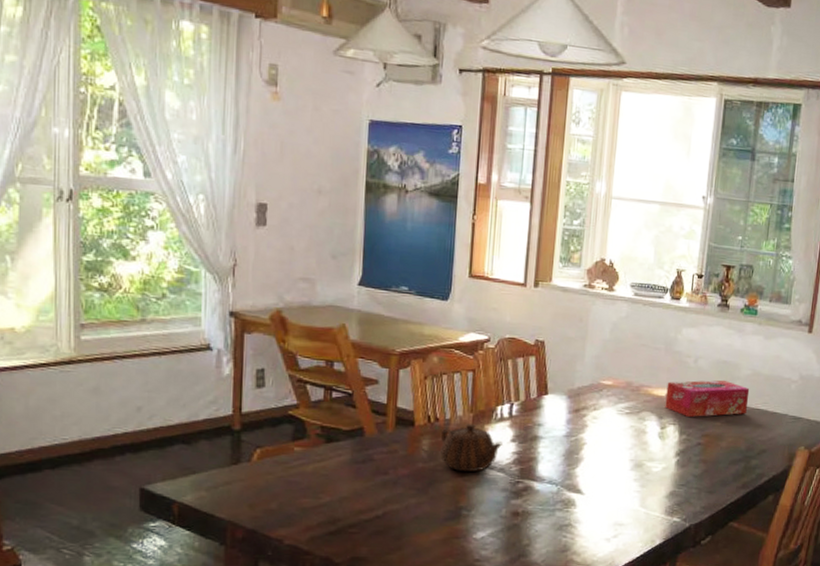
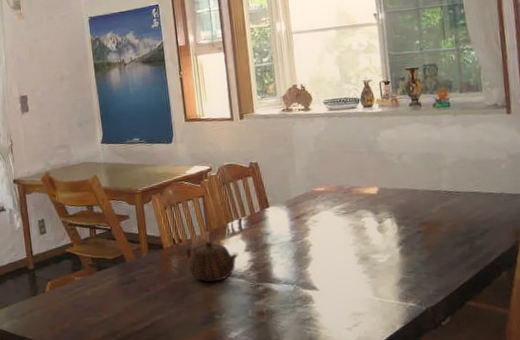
tissue box: present [665,380,750,417] -> none [376,170,460,209]

